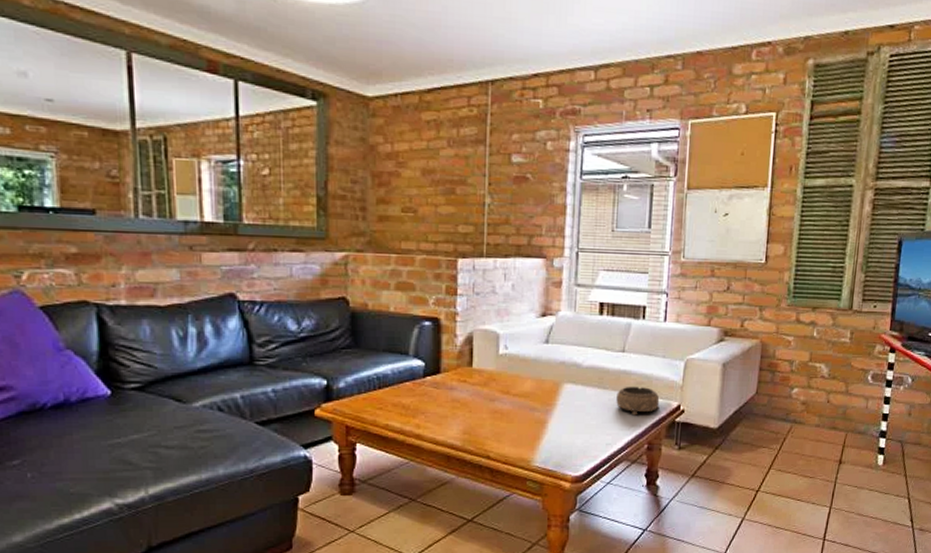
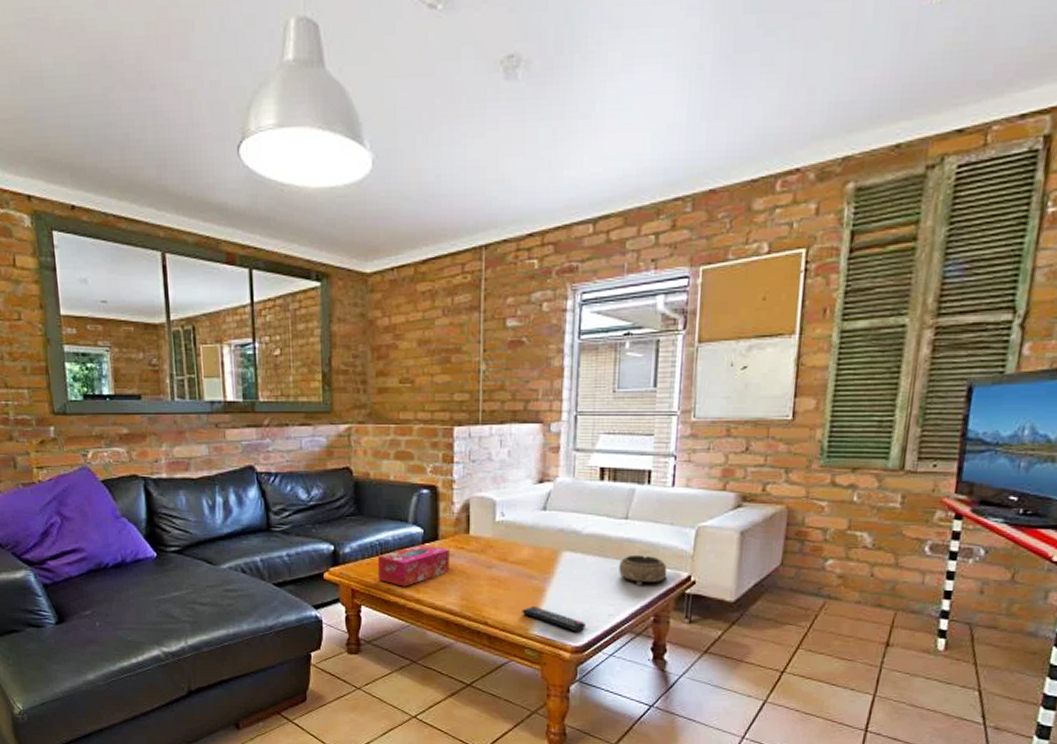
tissue box: none [375,378,452,422] -> present [377,544,449,587]
remote control: none [524,437,585,463] -> present [522,605,585,633]

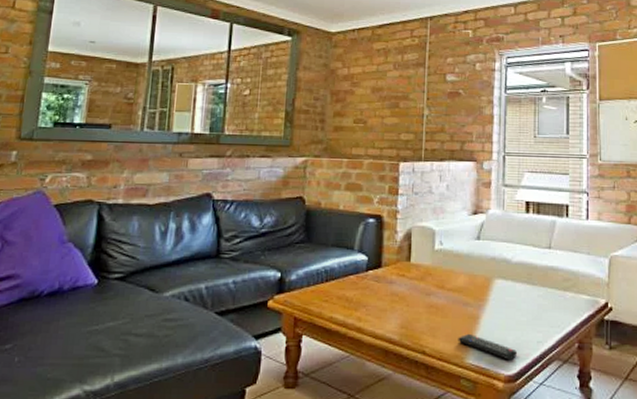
tissue box: present [377,544,449,587] -> none [321,272,391,315]
decorative bowl: present [619,554,668,586] -> none [545,282,587,313]

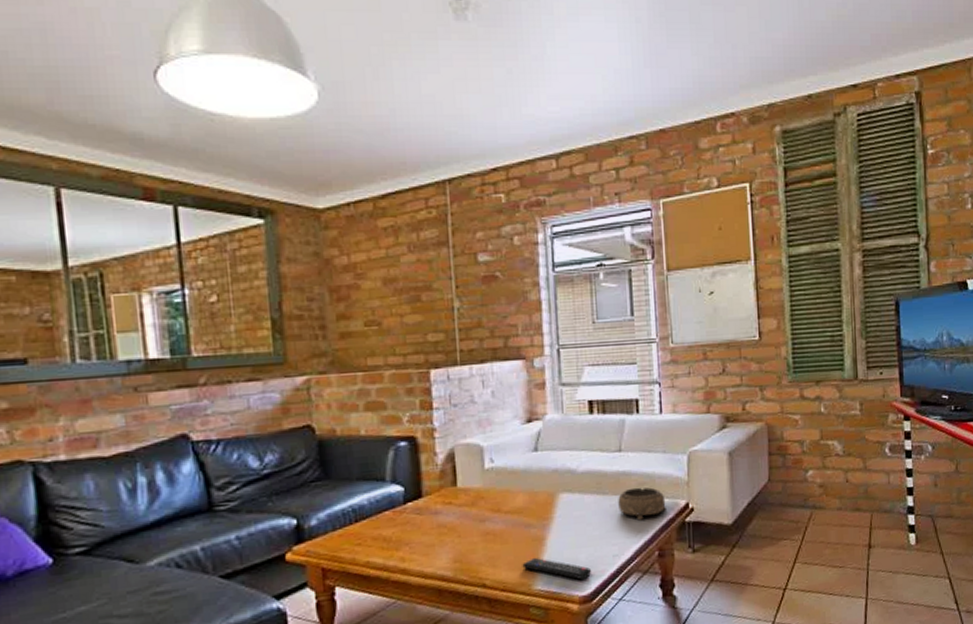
decorative bowl: none [545,282,587,313] -> present [618,487,666,520]

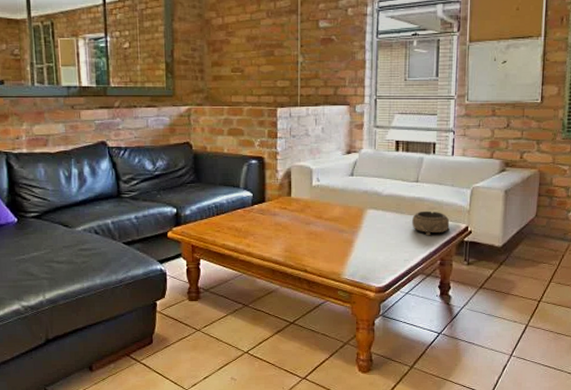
remote control: present [522,557,591,581] -> none [335,254,386,276]

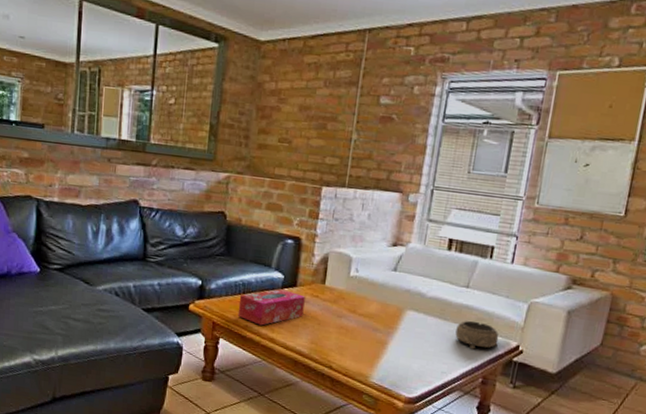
tissue box: none [214,206,275,242] -> present [237,289,305,326]

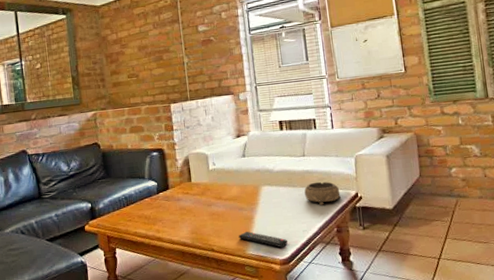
tissue box: present [237,289,305,326] -> none [124,194,180,229]
remote control: none [364,356,420,386] -> present [238,231,288,248]

